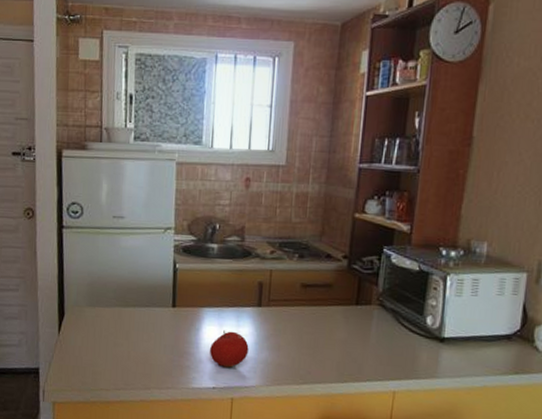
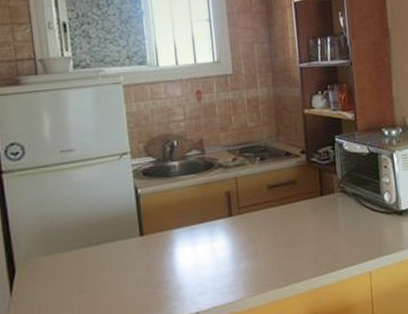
fruit: present [210,330,249,368] -> none [187,247,227,288]

